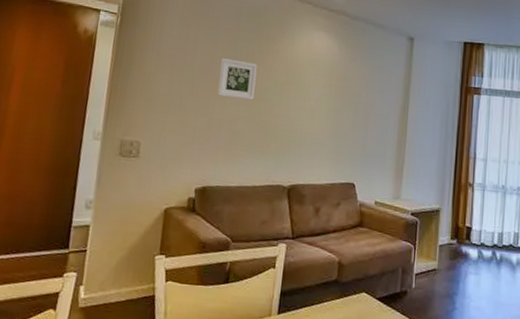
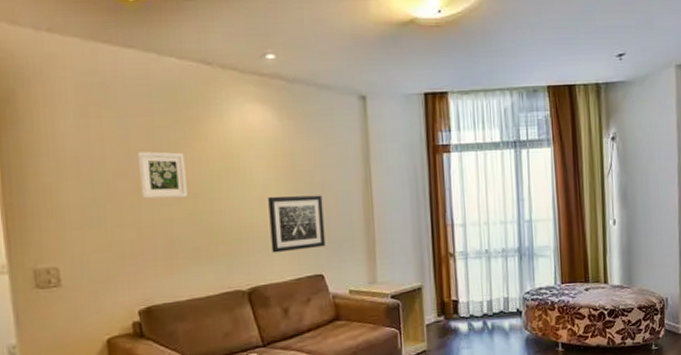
wall art: none [314,109,365,160] -> present [268,195,326,253]

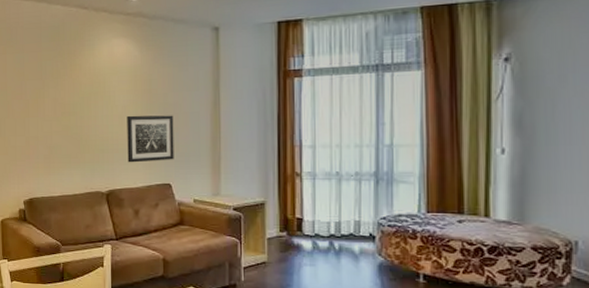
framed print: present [138,151,187,199] -> none [30,79,63,116]

